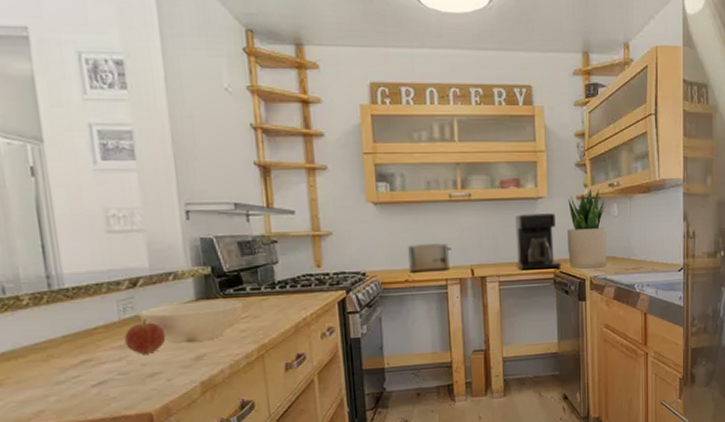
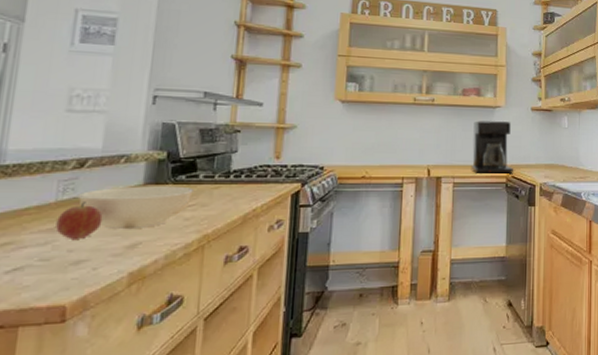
toaster: present [408,243,451,274] -> none [367,142,411,171]
planter: present [568,189,607,269] -> none [521,102,557,175]

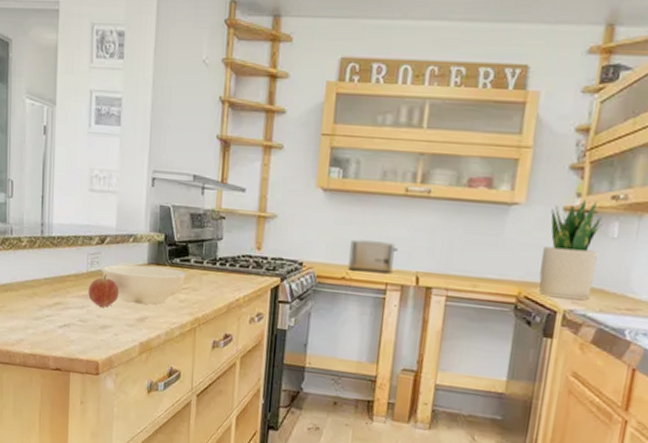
toaster: none [367,142,411,171] -> present [348,239,398,275]
coffee maker: present [471,121,513,174] -> none [470,221,531,293]
planter: none [521,102,557,175] -> present [539,200,602,301]

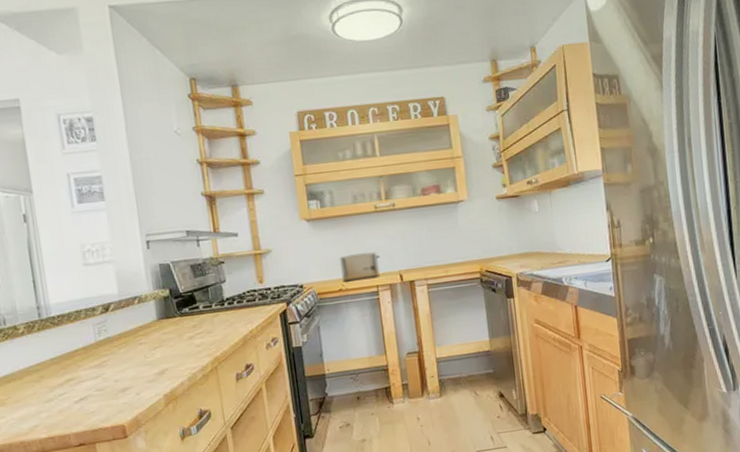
fruit: present [88,273,120,308] -> none [100,339,134,372]
bowl: present [101,264,186,305] -> none [110,317,198,361]
planter: present [539,200,602,301] -> none [488,188,532,267]

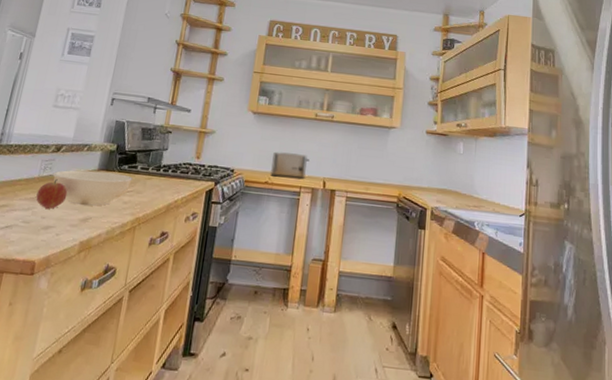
fruit: none [100,339,134,372] -> present [36,178,68,209]
bowl: none [110,317,198,361] -> present [52,170,133,206]

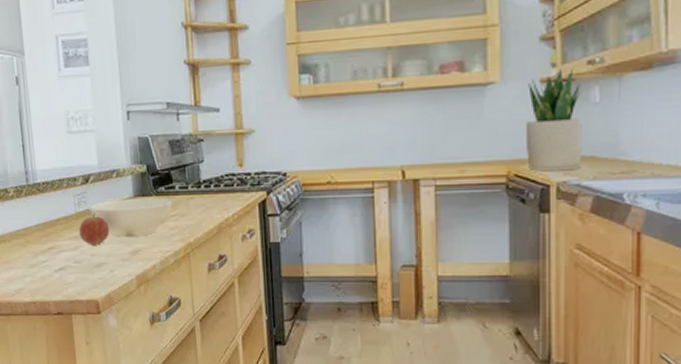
toaster: present [270,151,310,180] -> none [331,141,379,175]
planter: none [413,126,452,200] -> present [527,69,582,172]

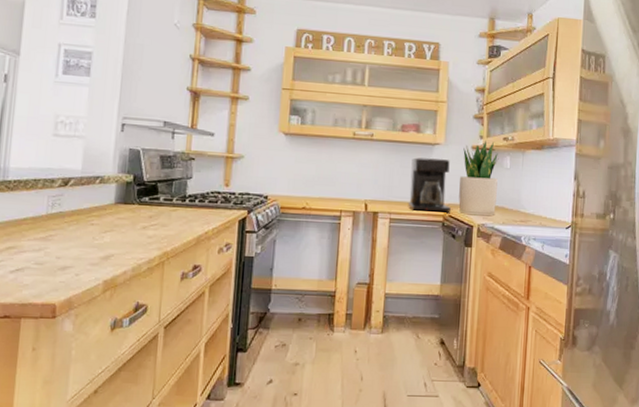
fruit: present [79,212,110,245] -> none [47,215,83,248]
bowl: present [88,197,173,238] -> none [63,204,155,243]
coffee maker: none [456,102,516,174] -> present [407,157,451,213]

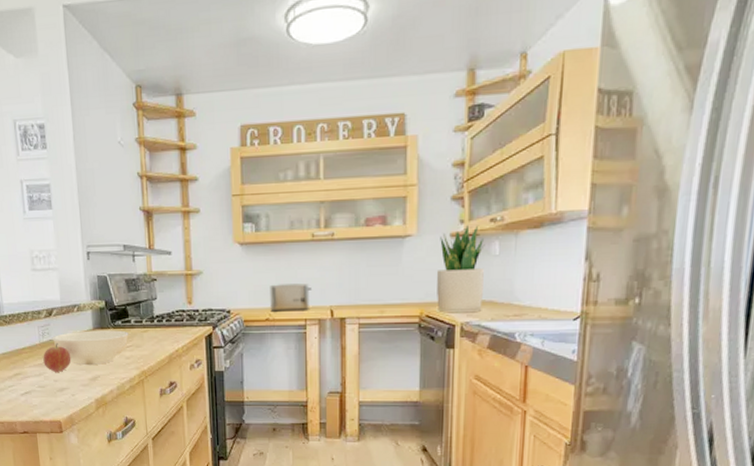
fruit: none [47,215,83,248] -> present [43,342,72,372]
bowl: none [63,204,155,243] -> present [52,330,129,366]
toaster: none [308,175,349,203] -> present [270,283,312,313]
coffee maker: present [407,157,451,213] -> none [377,253,428,314]

